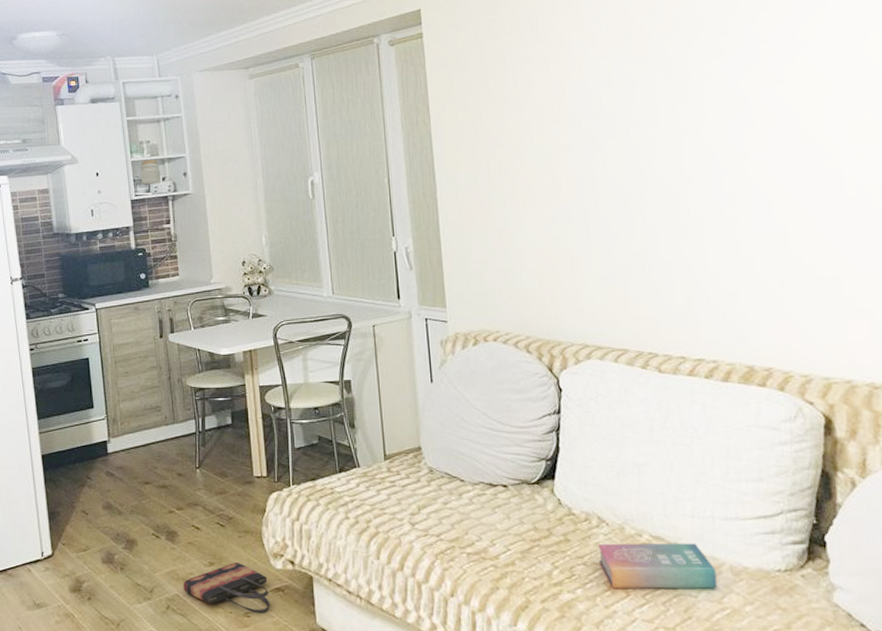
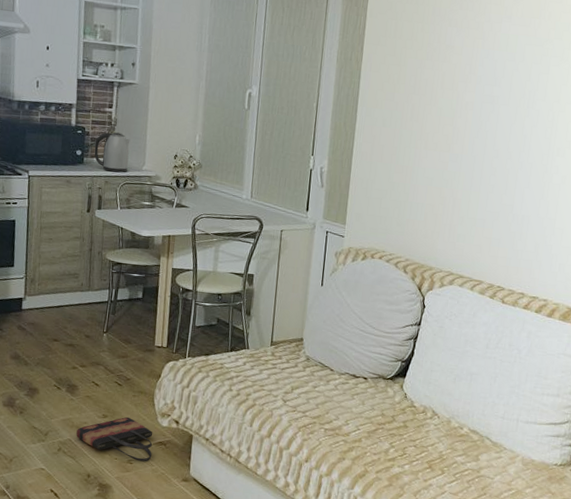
jar: present [140,158,162,185] -> none [89,42,111,69]
kettle: none [157,248,195,291] -> present [94,132,130,173]
book: present [598,543,718,590] -> none [426,432,512,474]

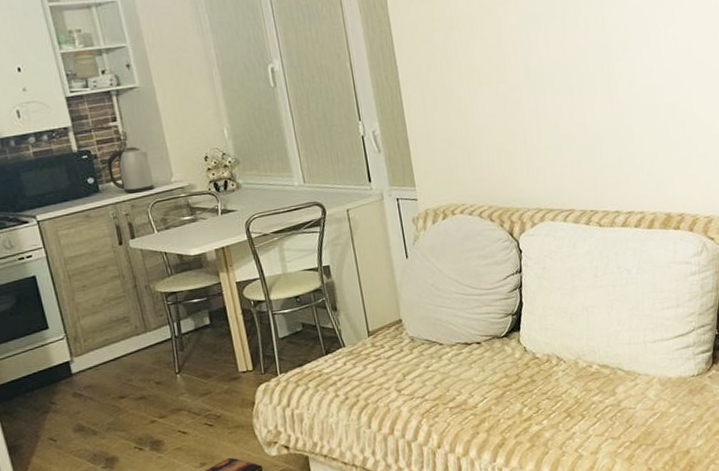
jar: none [89,42,111,69] -> present [72,49,101,80]

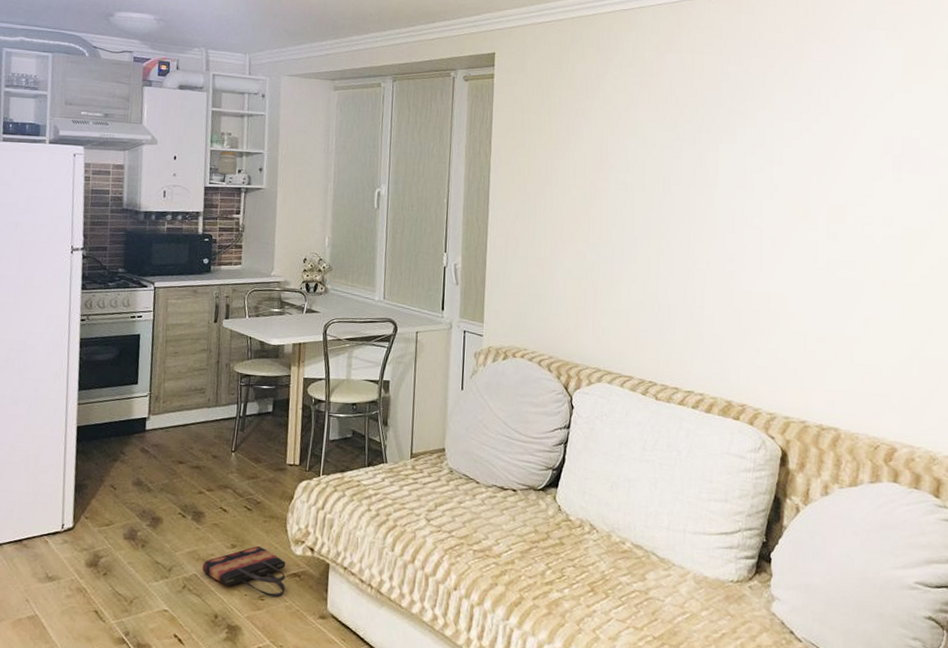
kettle: present [106,147,154,194] -> none [221,238,258,280]

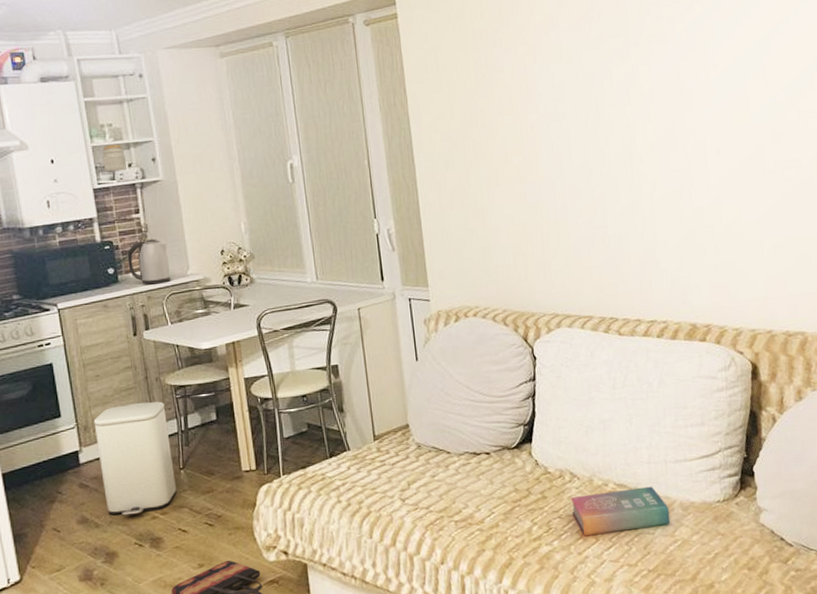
pedal bin: none [161,383,229,487] -> present [93,401,177,516]
kettle: none [221,238,258,280] -> present [127,239,171,285]
book: none [587,549,682,595] -> present [571,486,671,537]

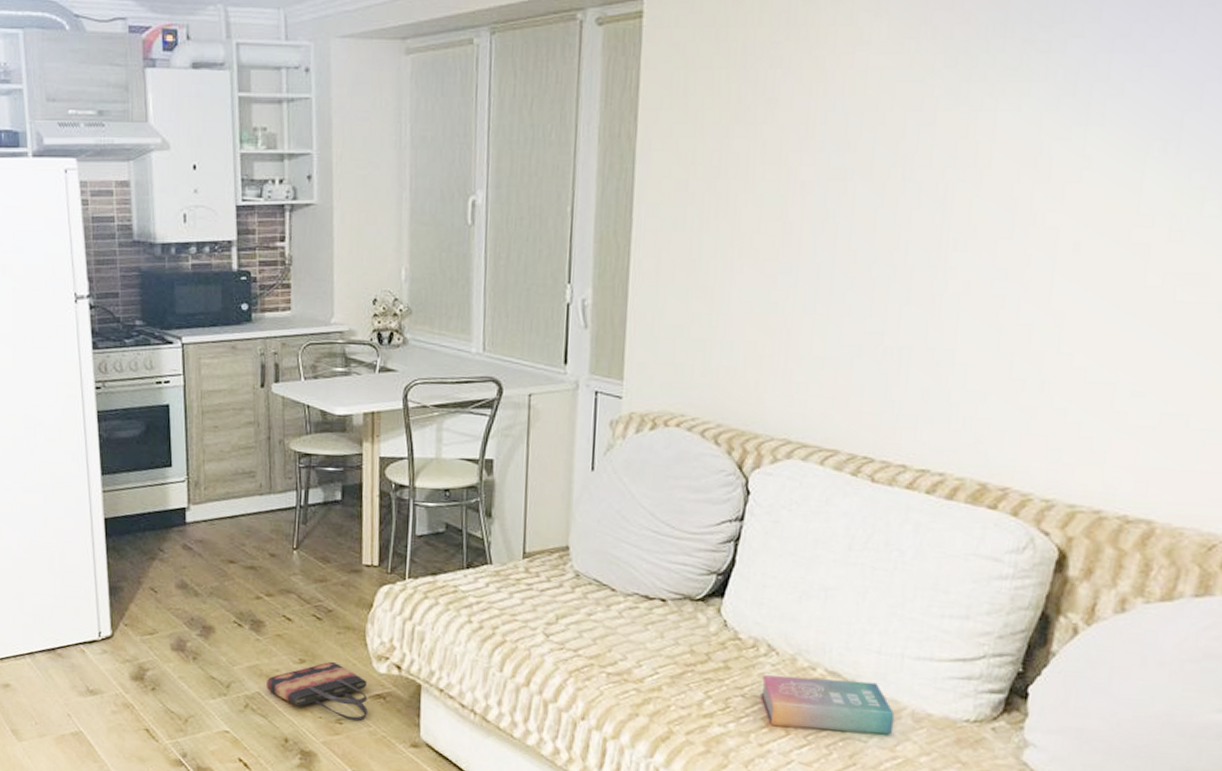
pedal bin: present [93,401,177,516] -> none [206,464,287,591]
jar: present [102,142,128,172] -> none [250,151,278,187]
kettle: present [127,239,171,285] -> none [264,275,312,330]

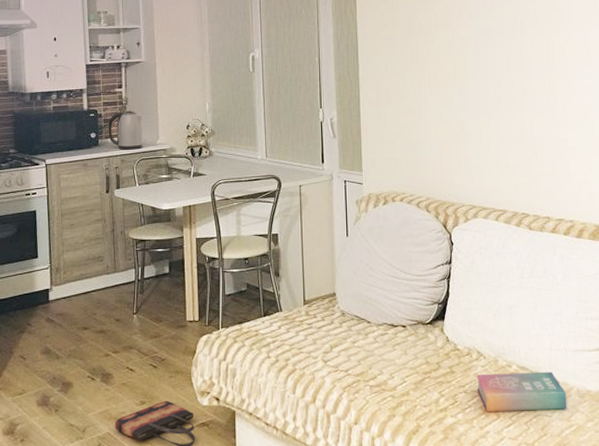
kettle: none [264,275,312,330] -> present [108,111,142,150]

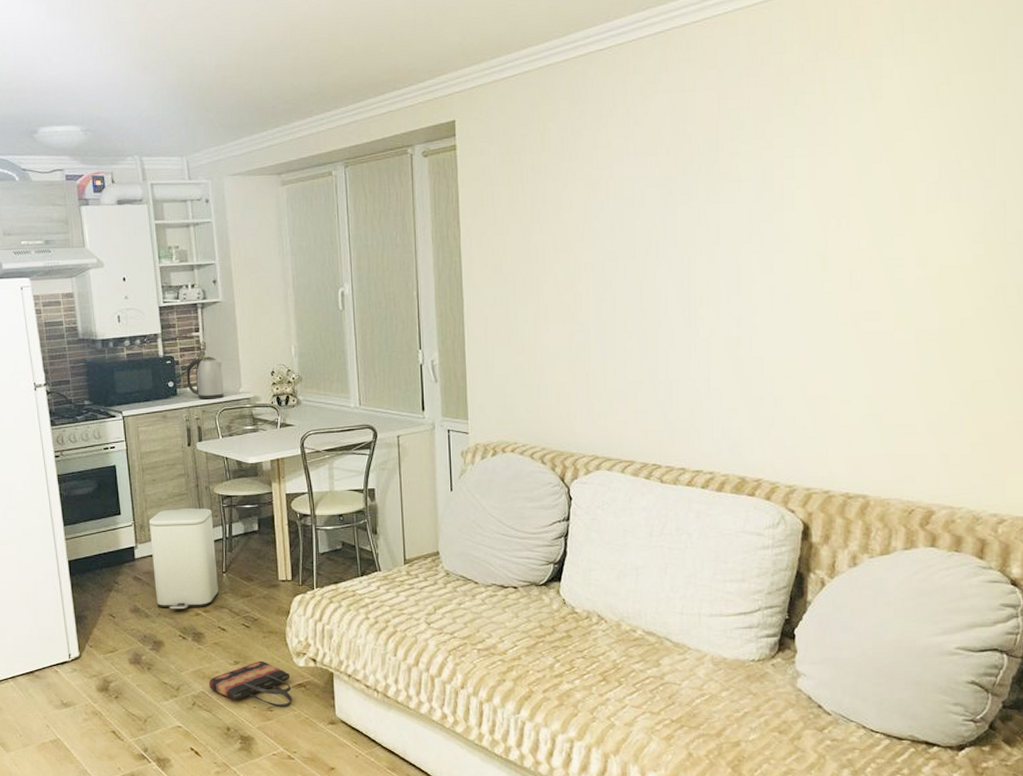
pedal bin: none [65,251,129,351] -> present [149,508,218,609]
book: present [477,371,567,413] -> none [597,637,699,679]

